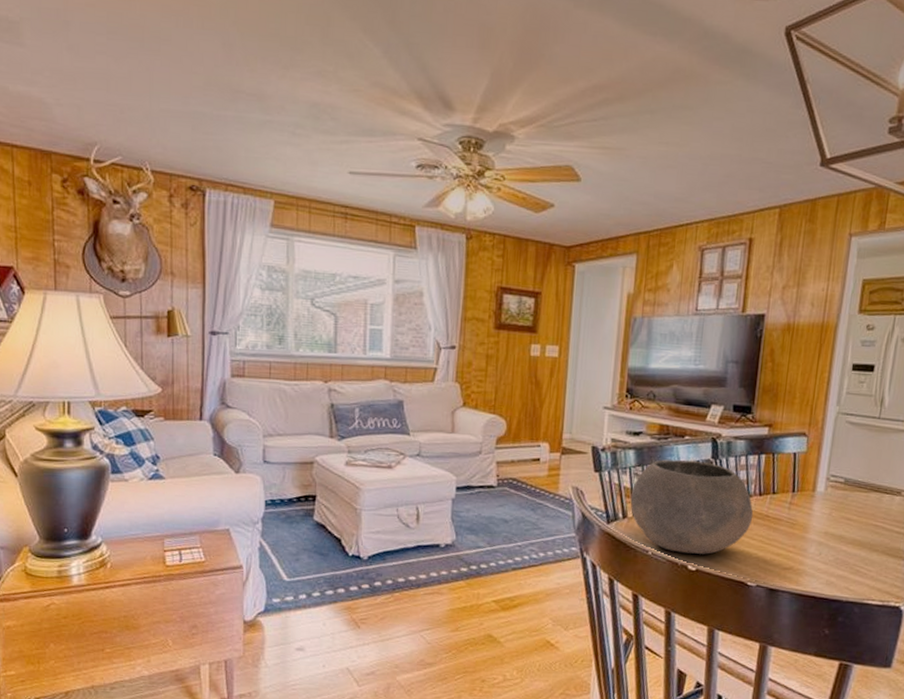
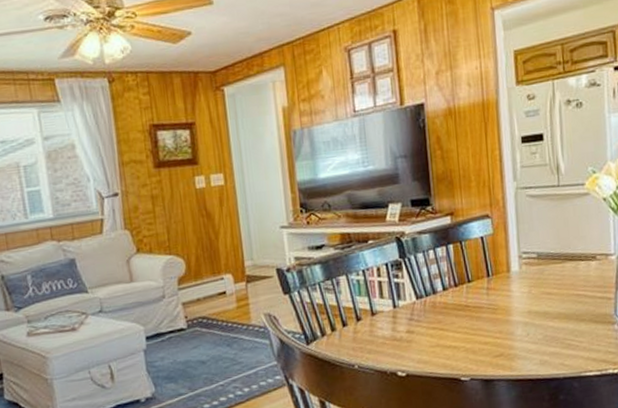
bowl: present [631,459,754,554] -> none [325,263,453,361]

